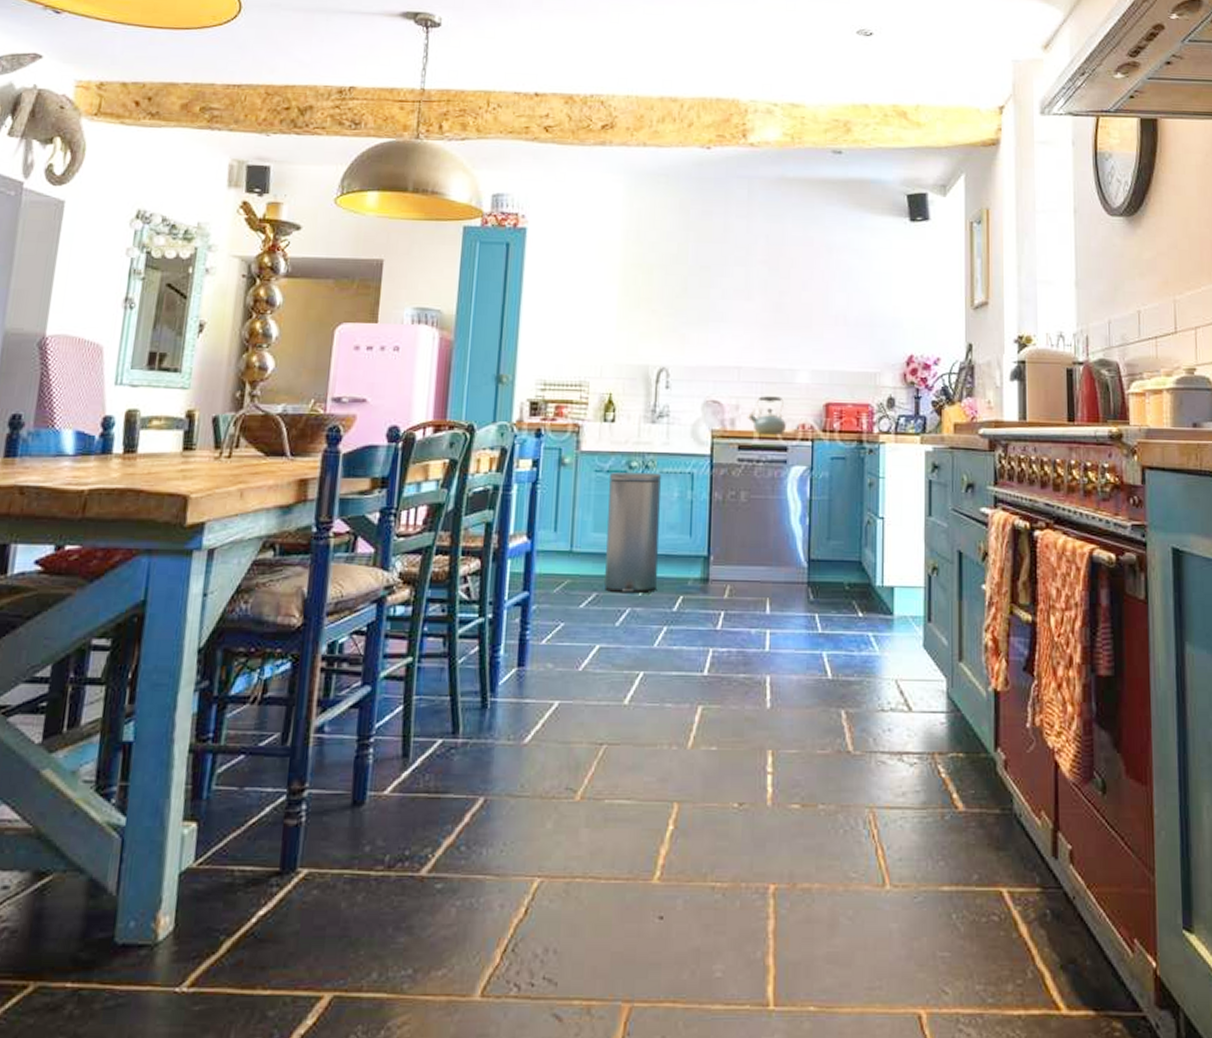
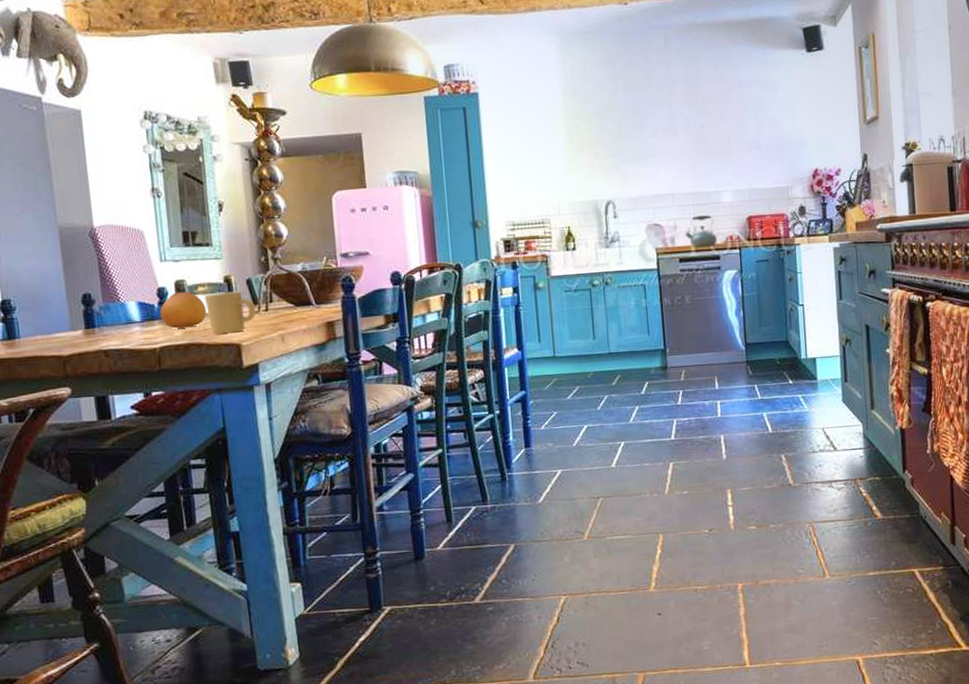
fruit: none [99,423,157,469] -> present [160,291,207,329]
mug: none [156,429,217,481] -> present [203,291,256,334]
pedal bin: present [604,472,662,594] -> none [576,288,627,385]

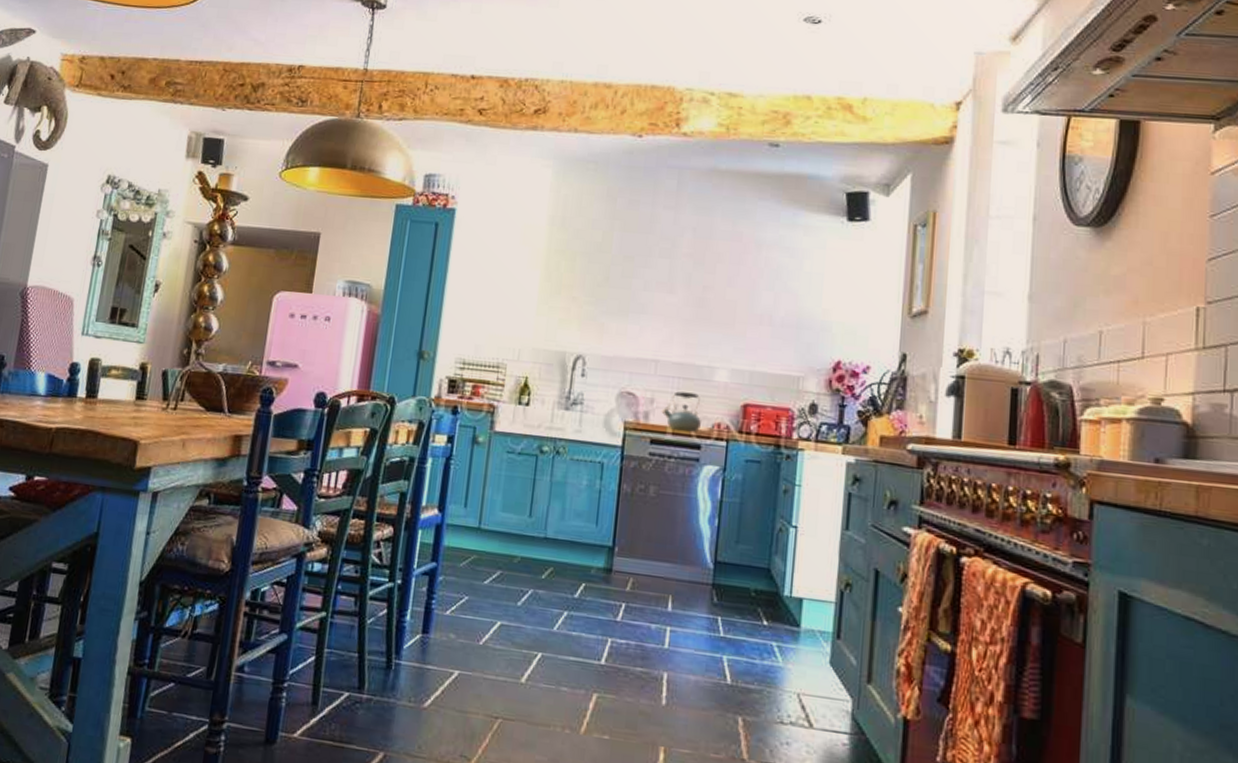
fruit: present [160,291,207,329] -> none [66,370,114,413]
mug: present [203,291,256,334] -> none [113,379,165,427]

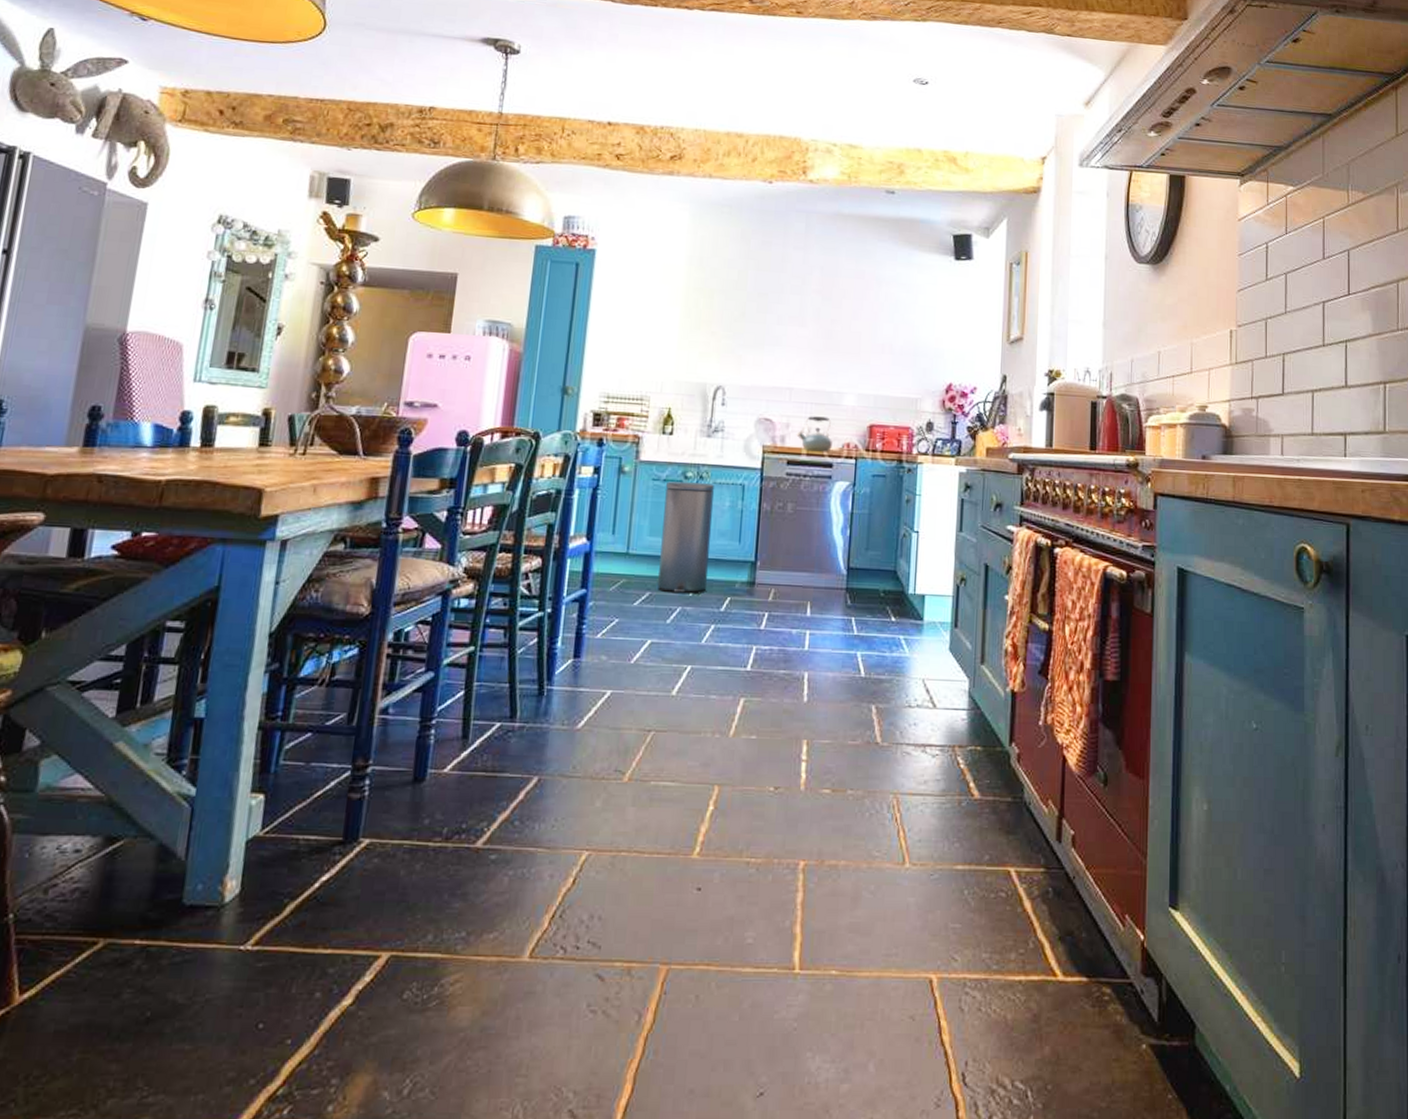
pedal bin: none [509,455,572,577] -> present [657,481,715,594]

